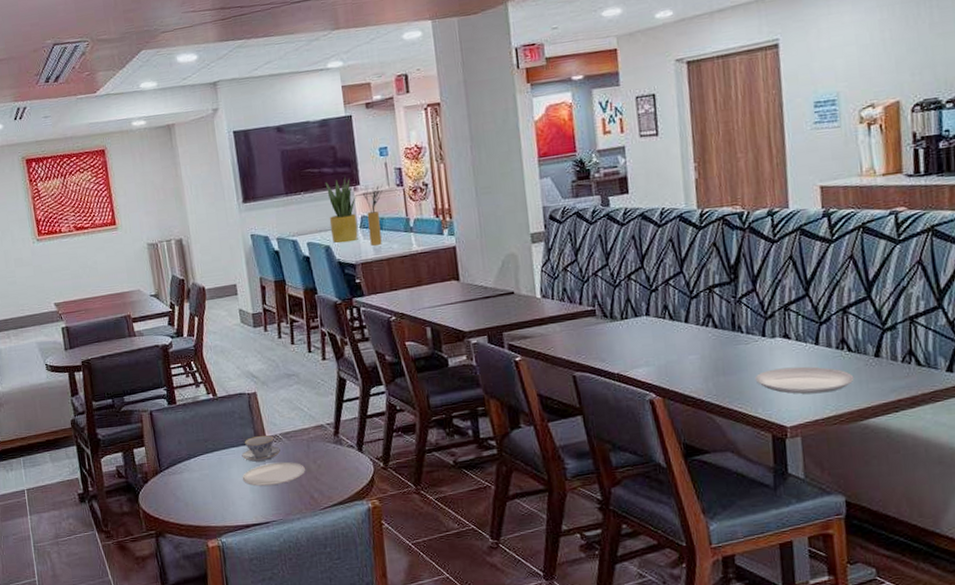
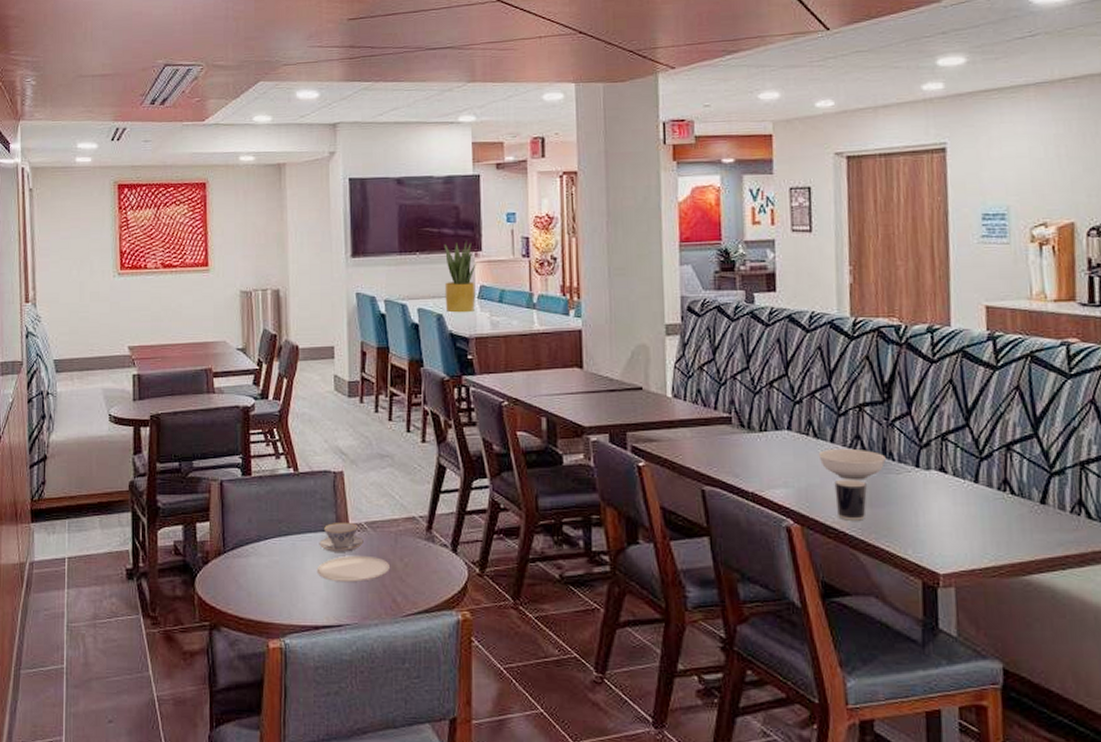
vase: present [362,184,383,246] -> none [483,252,507,319]
bowl: none [674,326,735,354] -> present [818,448,886,480]
mug: none [690,352,720,389] -> present [834,479,867,521]
plate: present [755,366,855,394] -> none [905,505,1017,539]

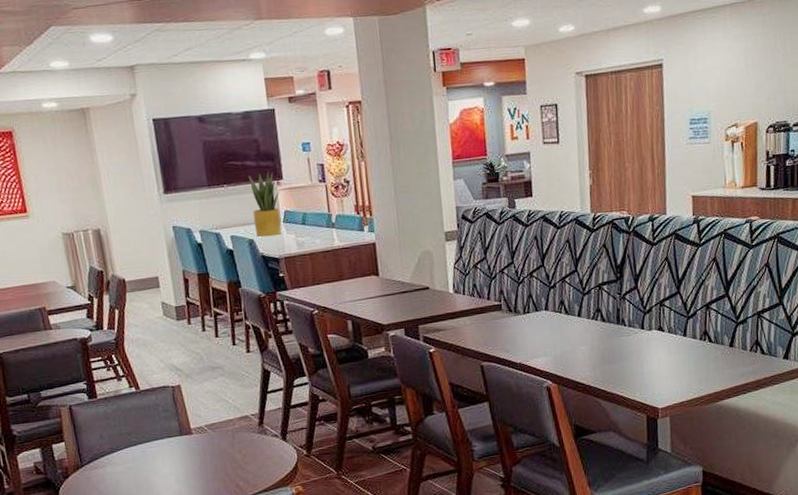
plate: present [316,555,389,583] -> none [167,452,231,477]
teacup: present [319,522,364,552] -> none [166,427,206,454]
bowl: present [818,448,886,480] -> none [569,319,619,345]
mug: present [834,479,867,521] -> none [581,343,606,377]

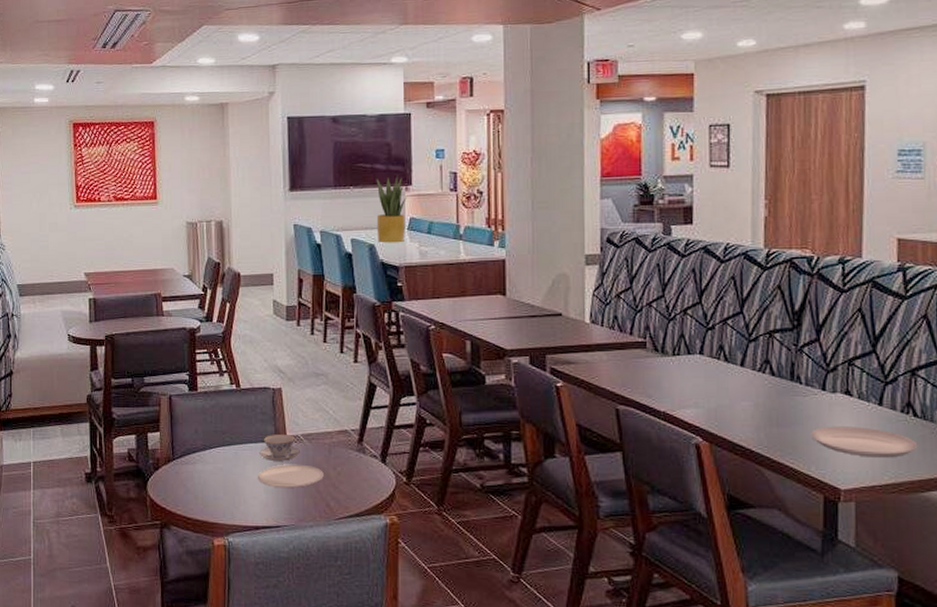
teacup: none [166,427,206,454] -> present [259,433,300,461]
plate: none [167,452,231,477] -> present [257,464,324,489]
plate: none [634,355,713,380] -> present [810,426,918,458]

